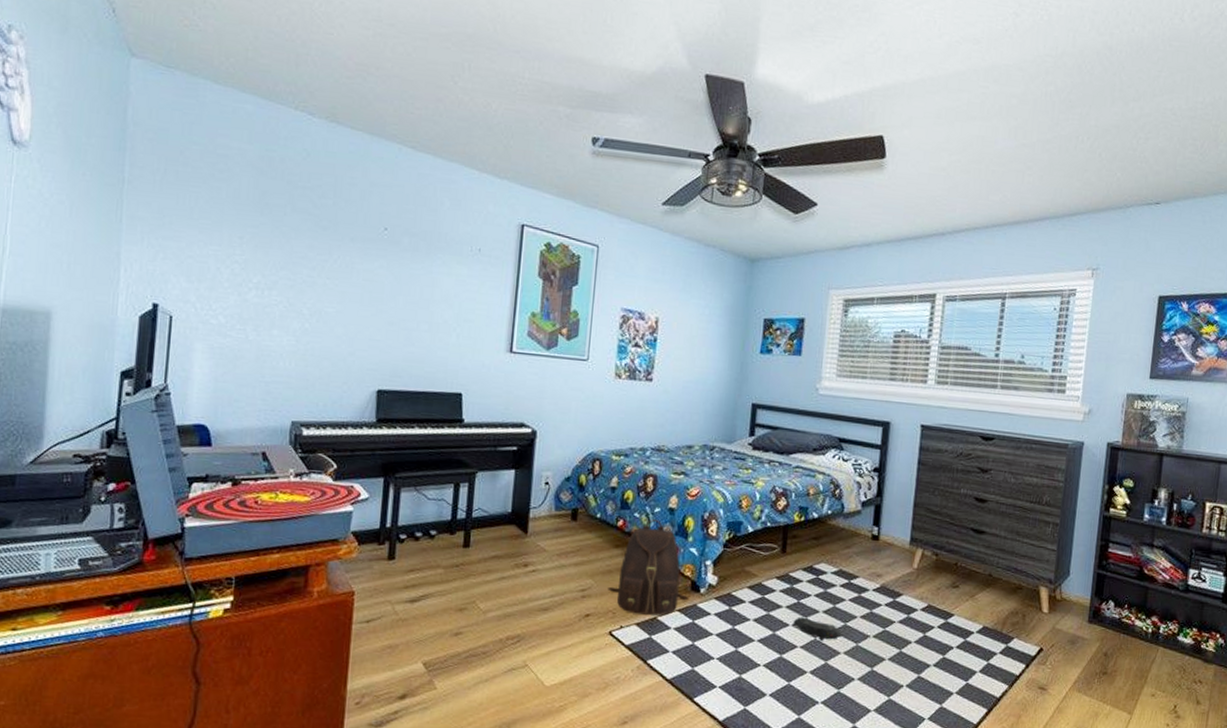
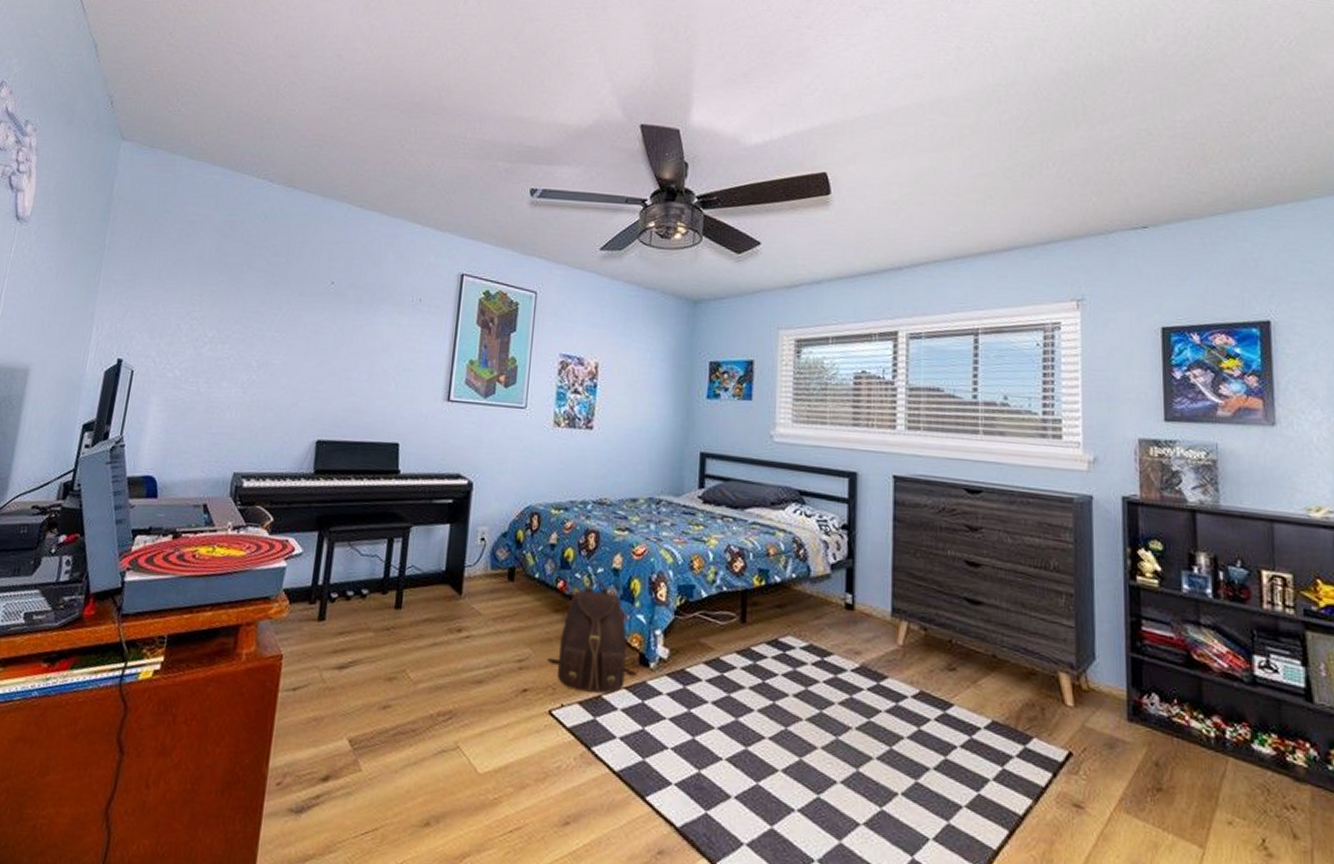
control: present [792,617,842,641] -> none [758,700,818,732]

